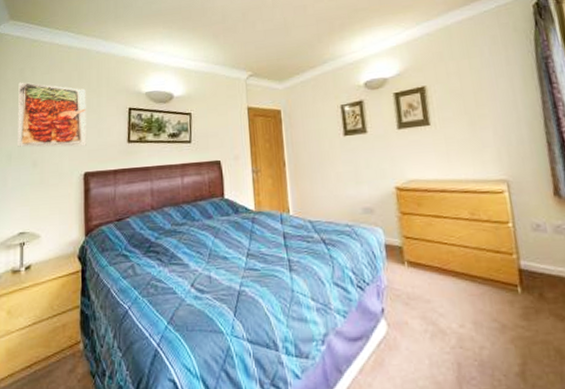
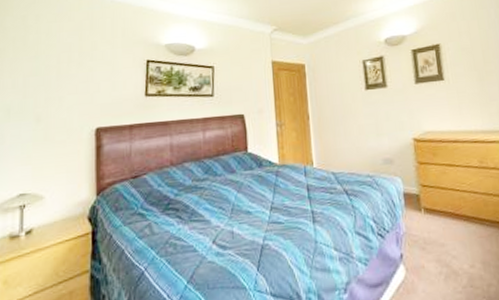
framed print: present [17,82,86,147] -> none [18,30,99,101]

